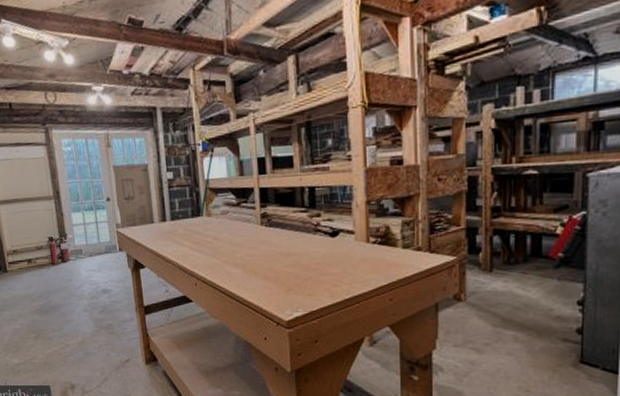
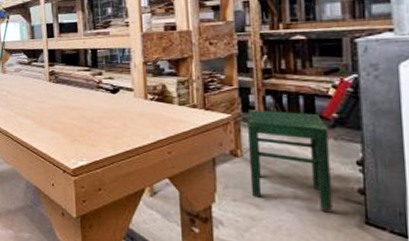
stool: none [472,251,552,354] -> present [247,110,333,213]

